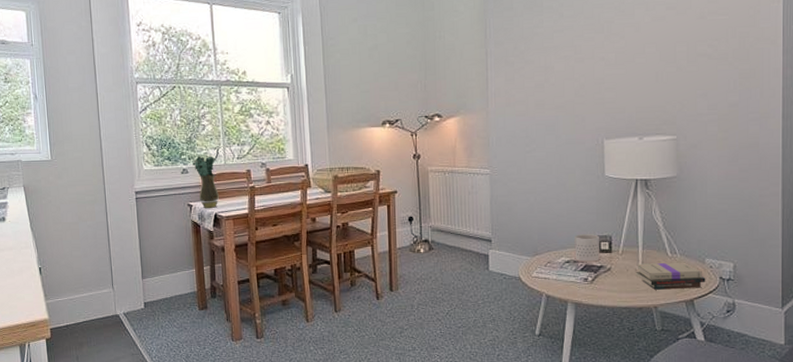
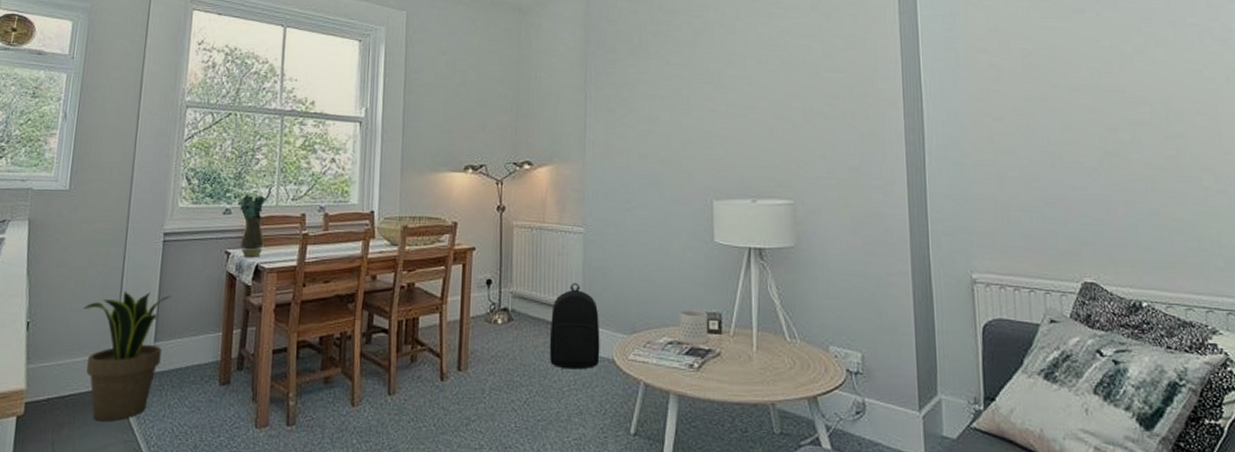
potted plant: none [81,240,151,341] -> present [83,292,172,422]
backpack: none [464,217,508,287] -> present [549,283,600,370]
books: present [635,262,706,290] -> none [749,348,831,383]

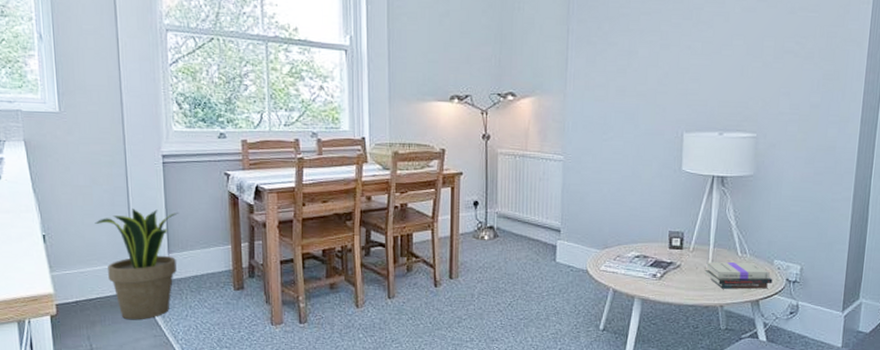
vase: present [238,192,265,257] -> none [231,117,263,179]
backpack: present [549,283,600,370] -> none [530,205,576,278]
mug: present [679,310,709,346] -> none [645,229,672,259]
books: none [749,348,831,383] -> present [704,262,773,289]

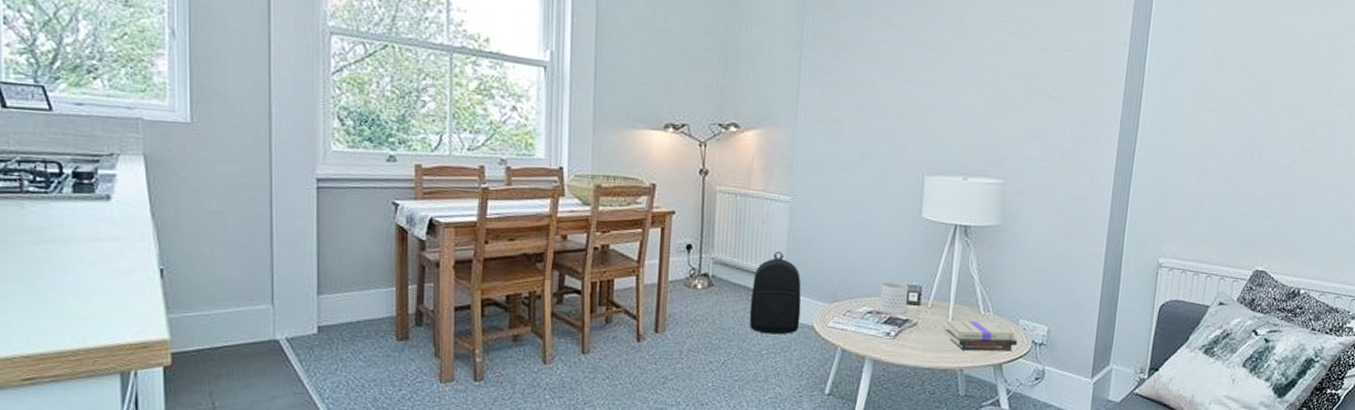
potted plant: present [95,209,179,320] -> none [227,240,334,374]
backpack: none [530,205,576,278] -> present [749,252,801,335]
mug: none [645,229,672,259] -> present [878,281,909,316]

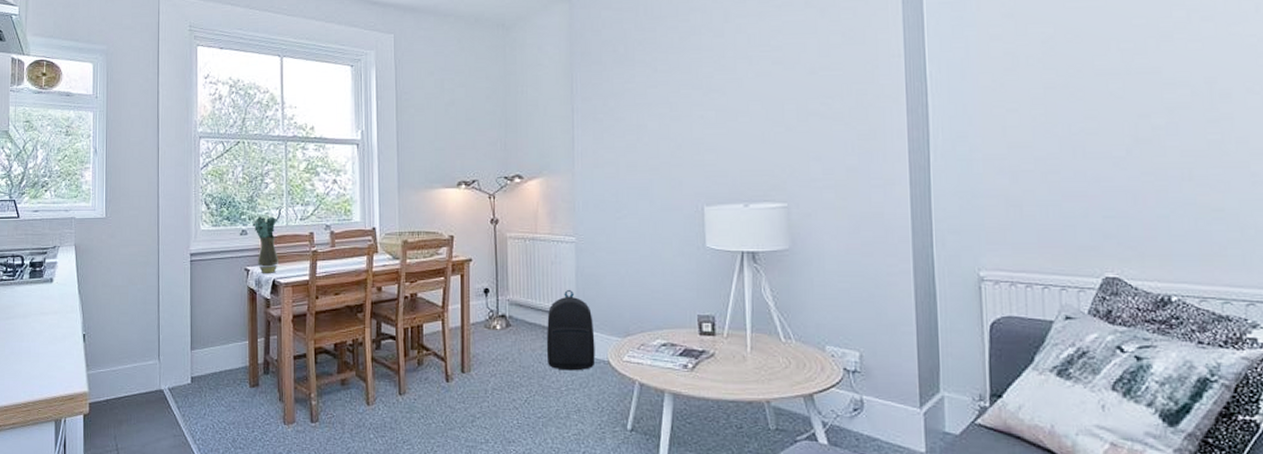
vase: none [403,138,439,210] -> present [252,214,279,273]
mug: present [878,281,909,316] -> none [671,313,702,347]
books: present [943,320,1018,352] -> none [743,348,827,381]

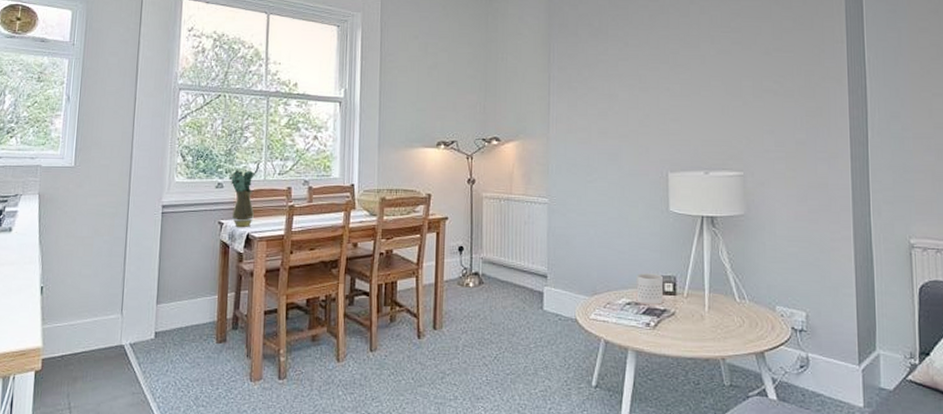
backpack: present [546,290,595,371] -> none [517,250,564,328]
mug: none [671,313,702,347] -> present [636,273,664,306]

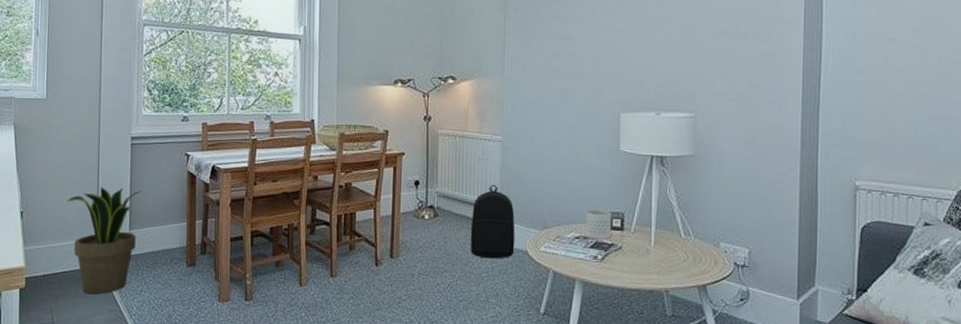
potted plant: none [91,259,172,376] -> present [67,187,142,295]
vase: present [229,167,255,227] -> none [194,102,220,159]
backpack: none [517,250,564,328] -> present [470,185,515,259]

